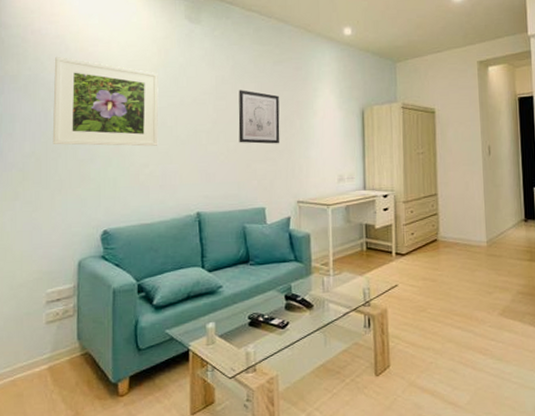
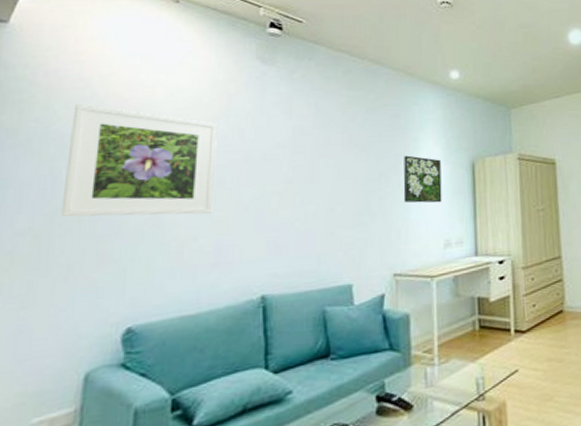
wall art: present [238,90,280,144] -> none [320,142,373,206]
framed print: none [304,102,337,144] -> present [403,155,442,203]

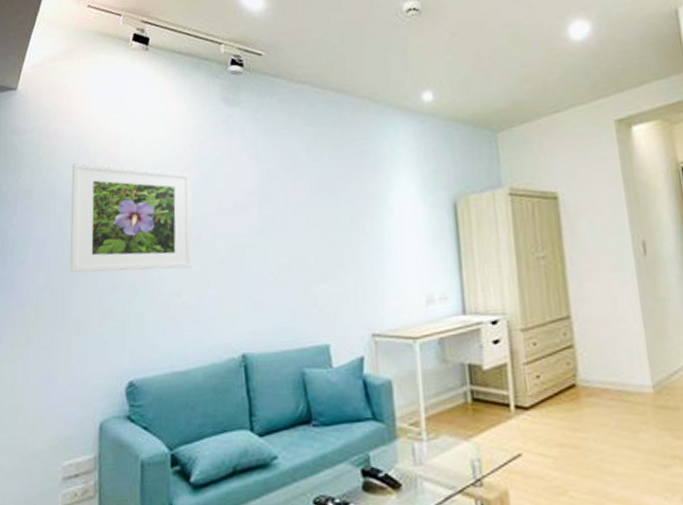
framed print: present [403,155,442,203] -> none [375,197,421,253]

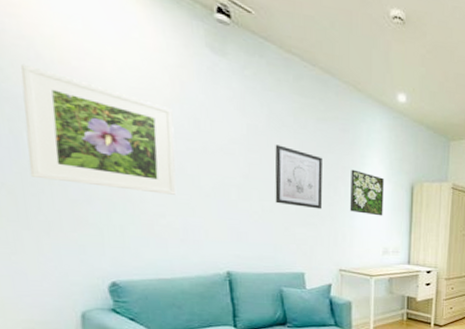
wall art: none [289,186,346,258] -> present [275,144,323,210]
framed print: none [375,197,421,253] -> present [350,169,384,216]

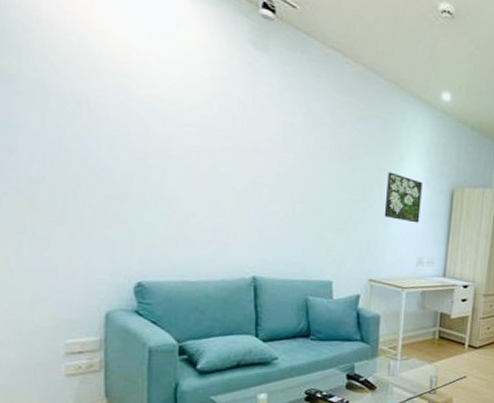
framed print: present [21,63,177,195] -> none [69,59,211,194]
wall art: present [275,144,323,210] -> none [307,144,359,214]

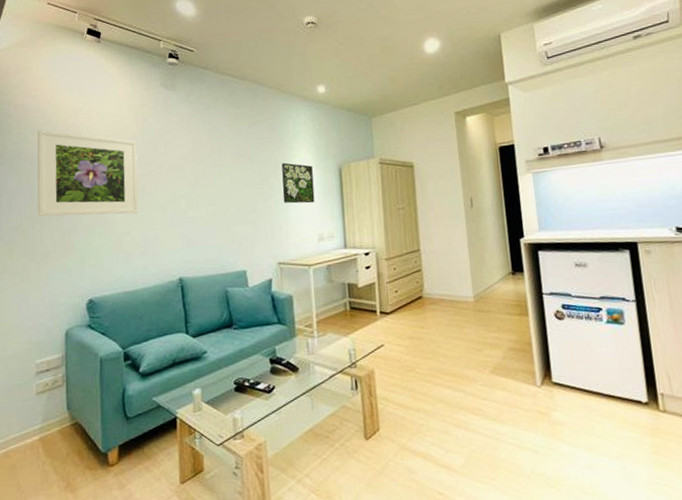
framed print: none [69,59,211,194] -> present [37,129,139,217]

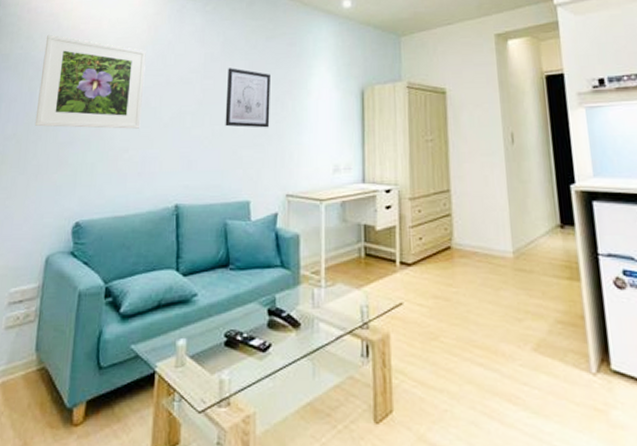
wall art: none [216,153,259,207] -> present [225,68,270,128]
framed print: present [281,163,315,204] -> none [297,81,332,129]

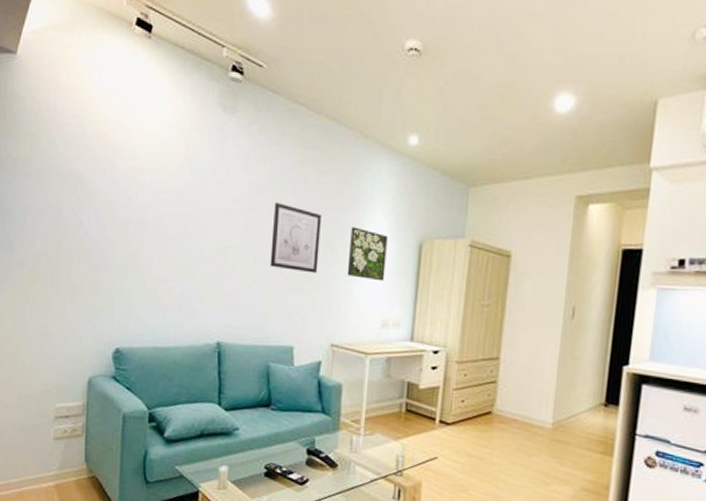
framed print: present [34,34,146,129] -> none [65,140,184,259]
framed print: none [297,81,332,129] -> present [347,226,388,282]

